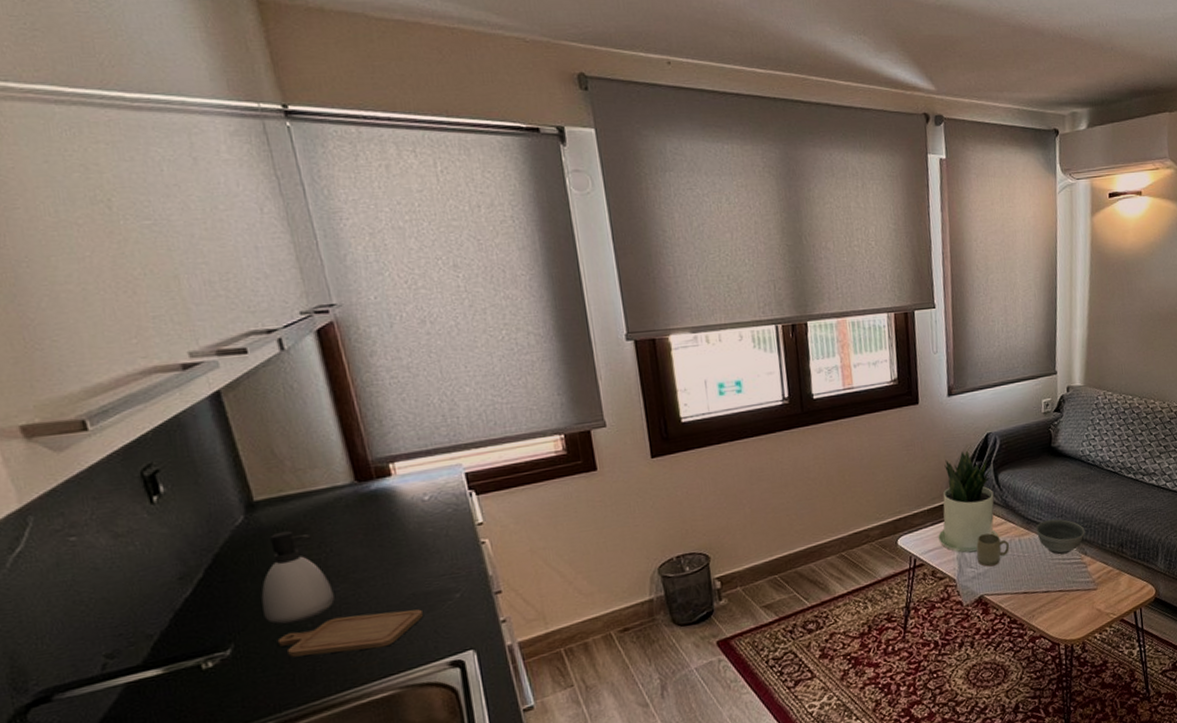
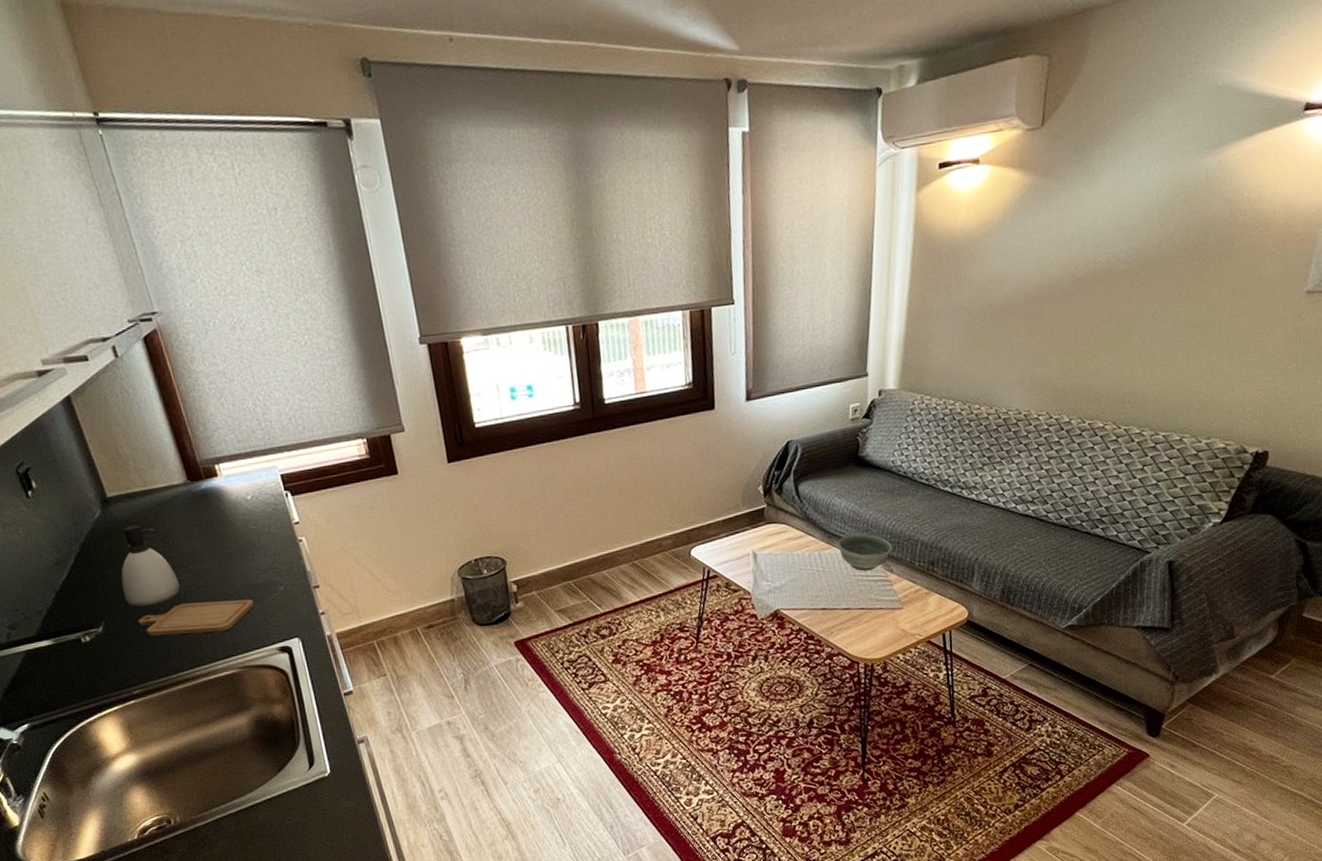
planter: present [938,451,999,554] -> none [733,460,797,567]
mug: present [975,533,1010,567] -> none [772,546,809,581]

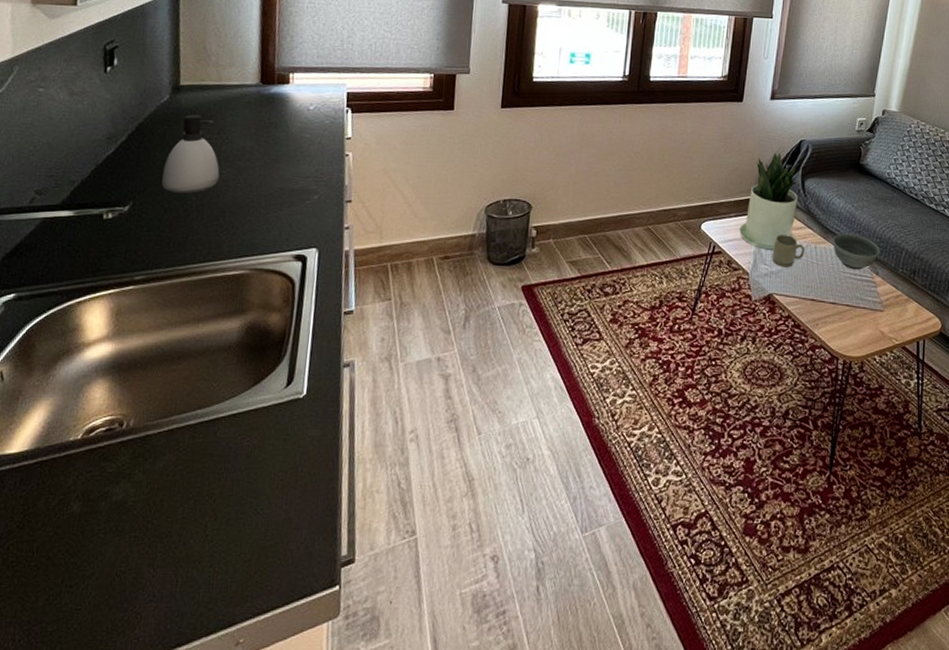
chopping board: present [137,599,255,636] -> none [165,196,285,230]
planter: none [733,460,797,567] -> present [739,153,802,251]
mug: none [772,546,809,581] -> present [772,235,806,268]

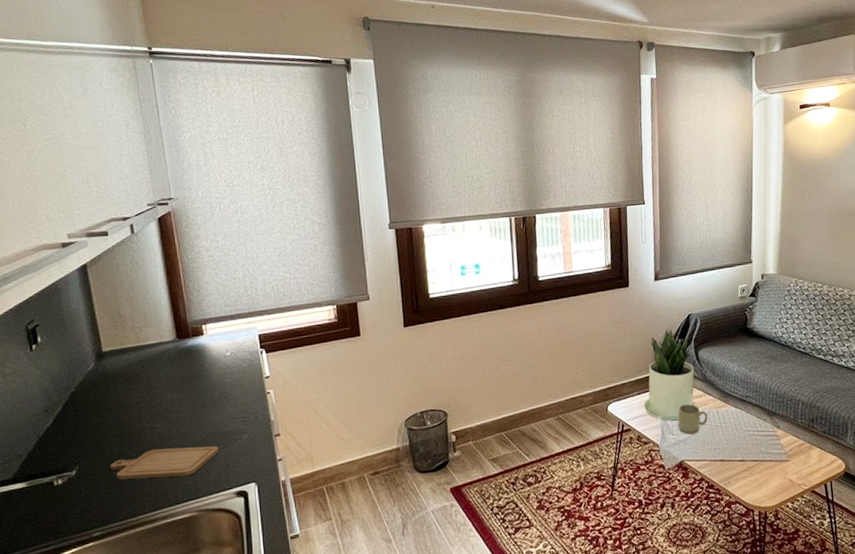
soap dispenser: present [161,114,220,195] -> none [101,376,154,452]
chopping board: none [165,196,285,230] -> present [109,446,220,480]
bowl: present [833,233,880,270] -> none [732,394,778,427]

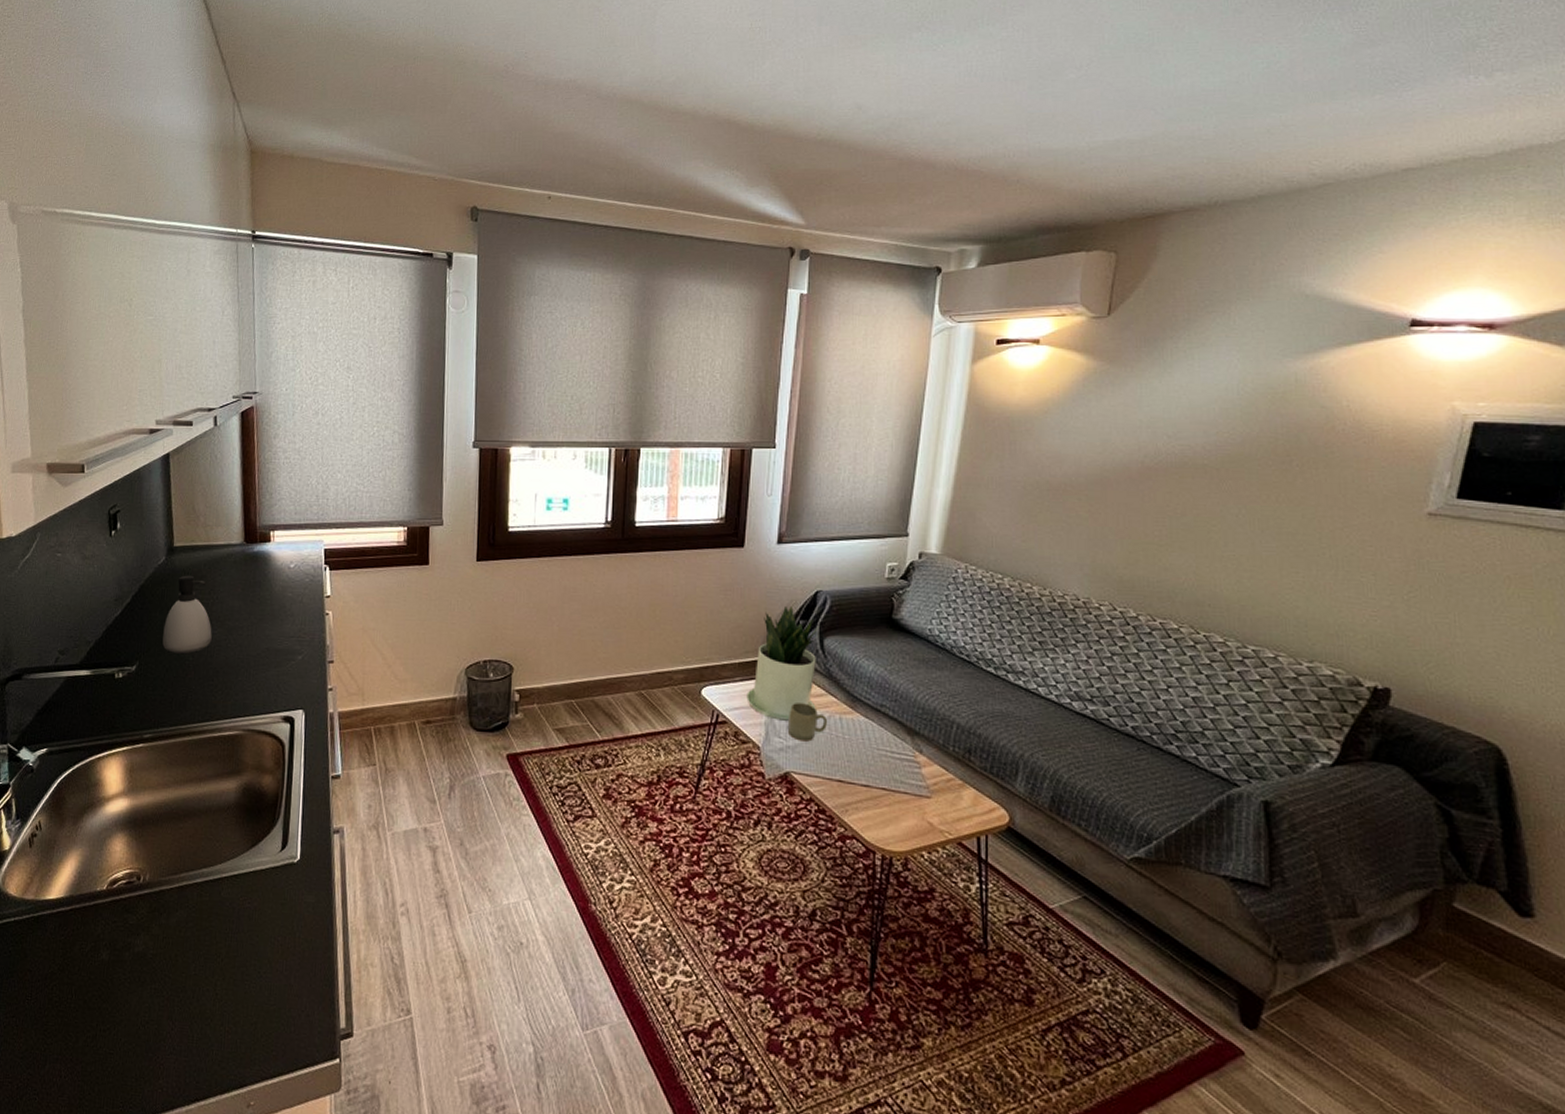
soap dispenser: none [101,376,154,452] -> present [162,575,212,655]
chopping board: present [109,446,220,480] -> none [167,656,272,691]

